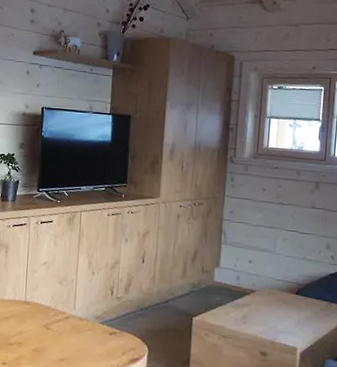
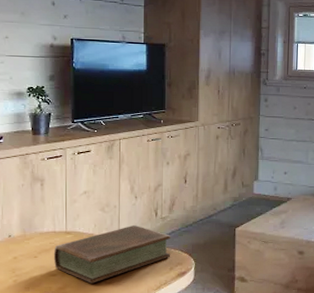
book: none [11,301,125,358] -> present [53,224,171,284]

